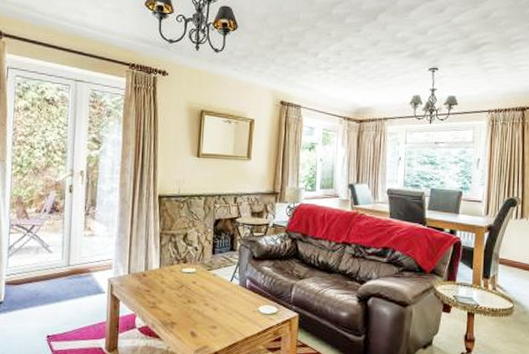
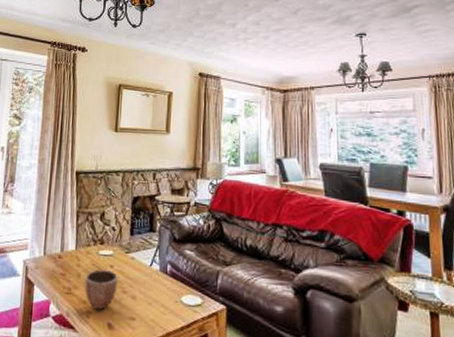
decorative bowl: none [169,285,200,321] -> present [84,269,118,310]

